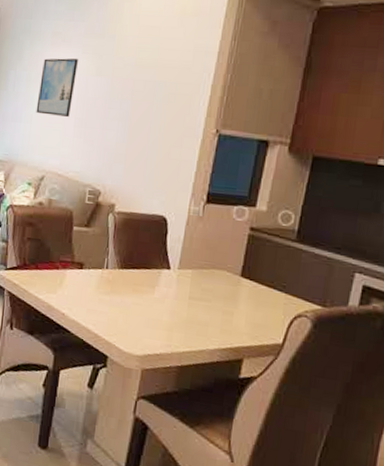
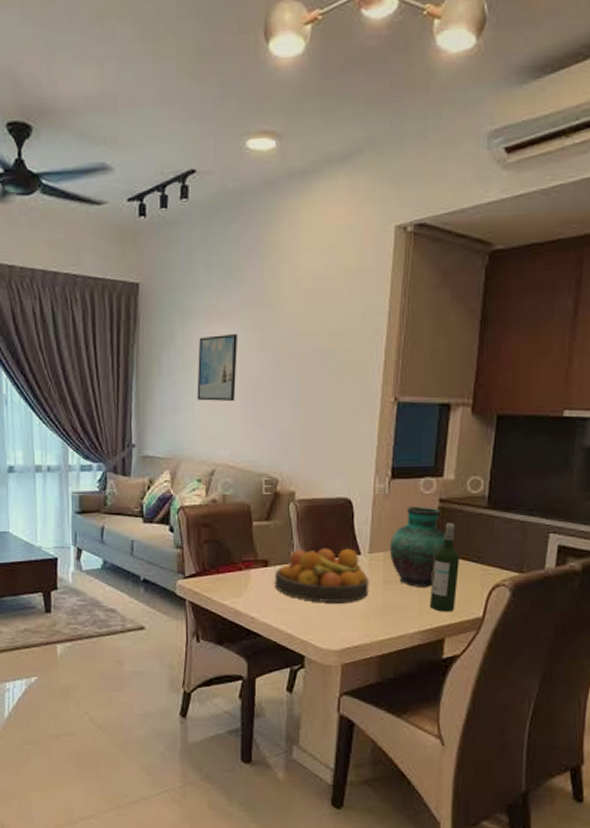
fruit bowl: none [87,256,176,312] -> present [275,548,369,602]
vase: none [198,231,254,309] -> present [389,507,446,587]
wine bottle: none [231,250,265,335] -> present [429,523,459,612]

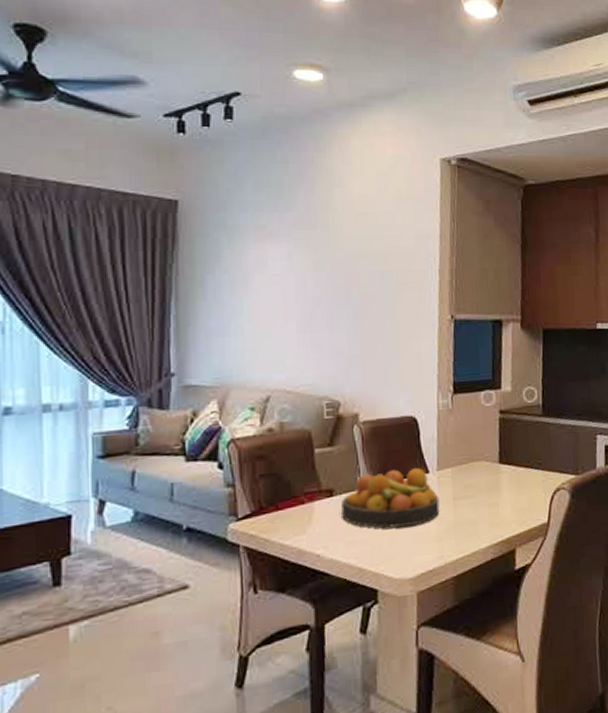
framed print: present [197,333,237,401] -> none [247,253,291,324]
vase: present [389,507,446,587] -> none [456,419,509,501]
wine bottle: present [429,523,459,612] -> none [498,433,523,522]

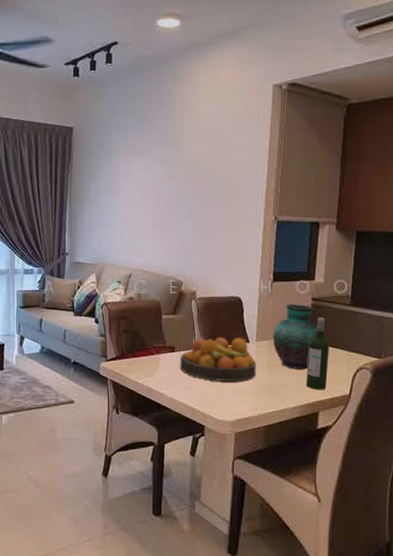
vase: none [456,419,509,501] -> present [272,304,318,370]
wine bottle: none [498,433,523,522] -> present [305,317,329,390]

